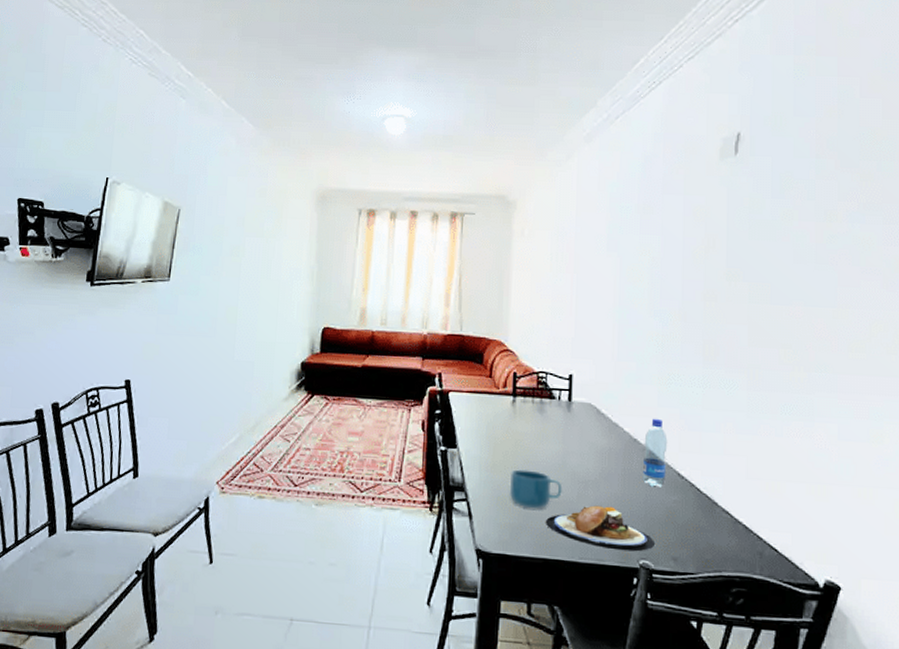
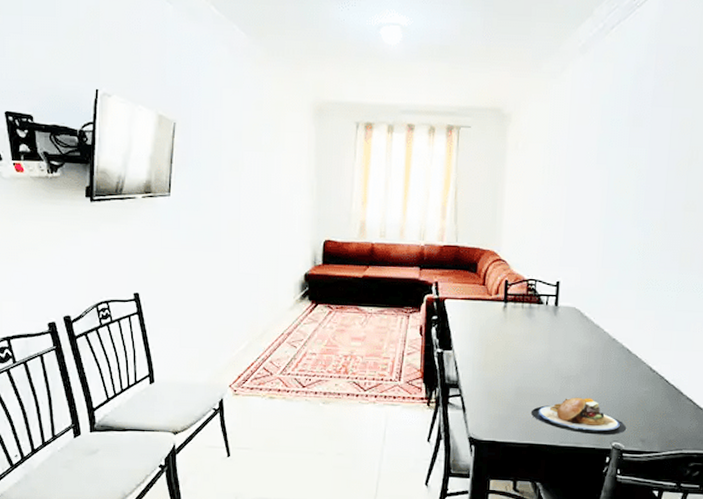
cup: present [510,469,562,509] -> none [500,367,547,402]
bottle: present [642,418,668,488] -> none [618,319,643,380]

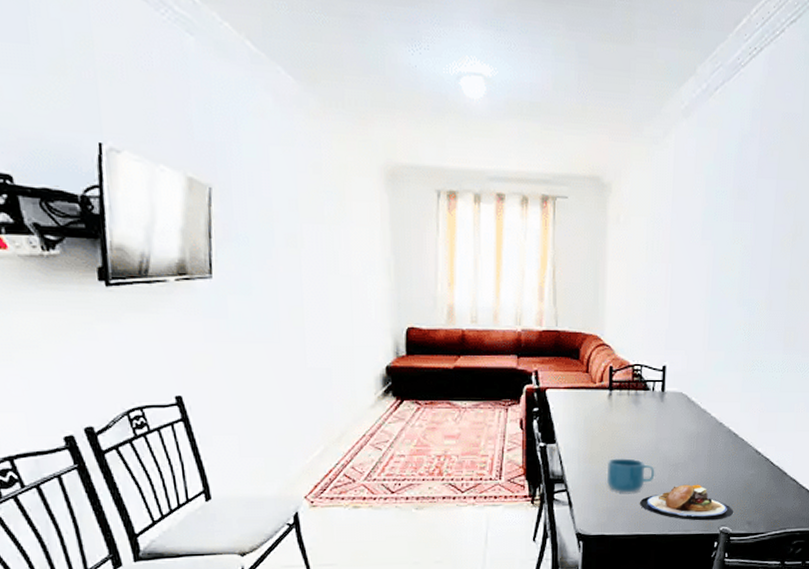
cup: none [500,367,547,402] -> present [607,458,655,493]

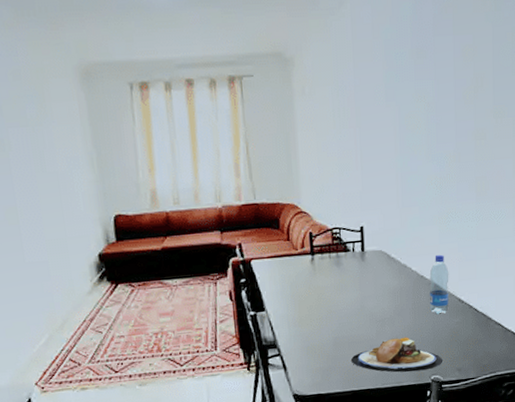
cup: present [607,458,655,493] -> none [317,318,363,353]
bottle: none [725,402,749,464] -> present [429,254,449,315]

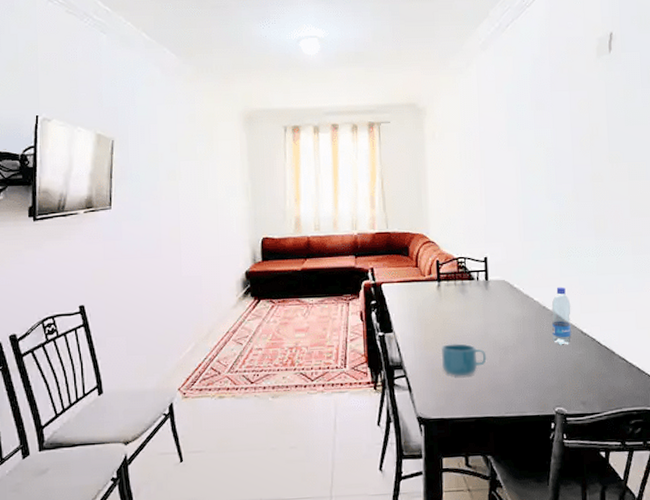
cup: none [317,318,363,353] -> present [442,343,487,377]
plate: present [351,337,442,373] -> none [475,366,566,402]

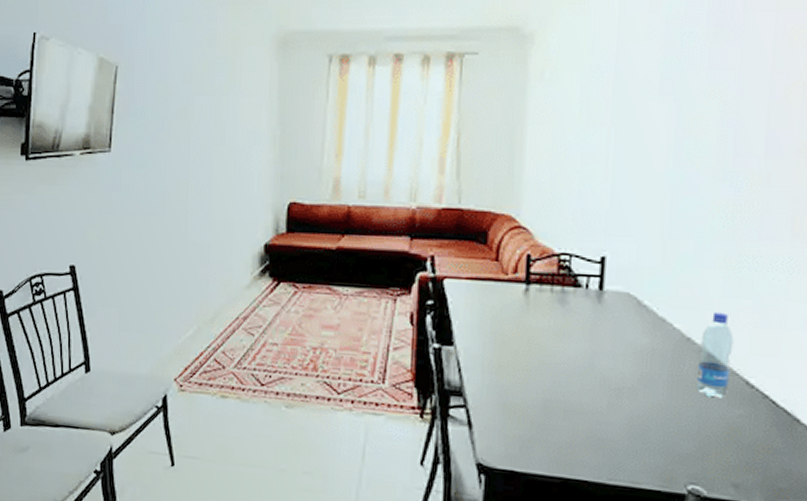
cup: present [442,343,487,377] -> none [520,372,588,420]

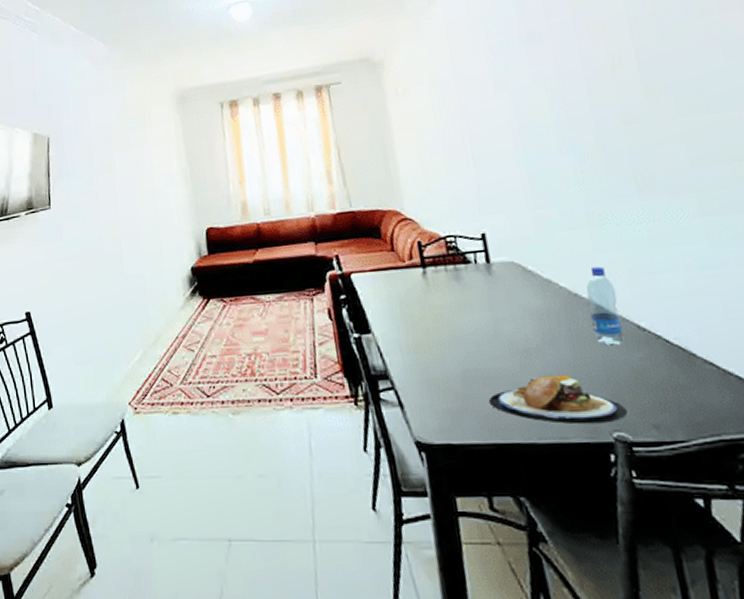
plate: none [566,417,709,475] -> present [489,374,627,425]

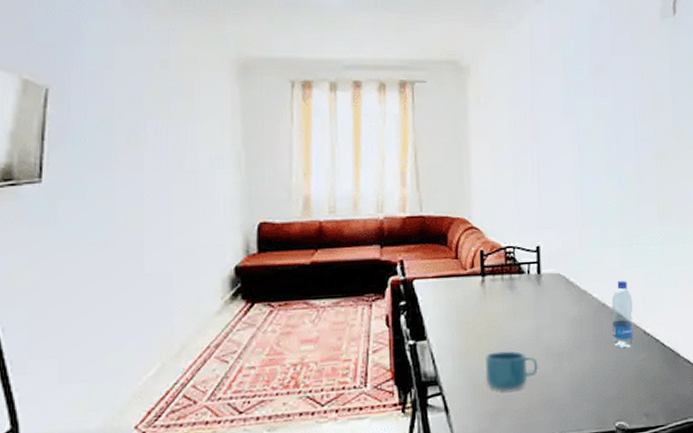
cup: none [437,345,502,390] -> present [486,351,538,392]
plate: present [489,374,627,425] -> none [525,374,628,418]

